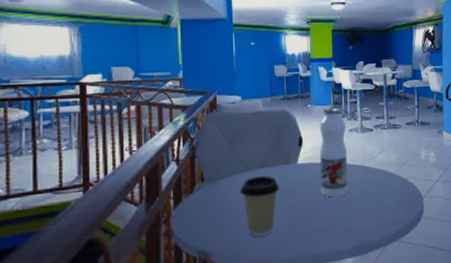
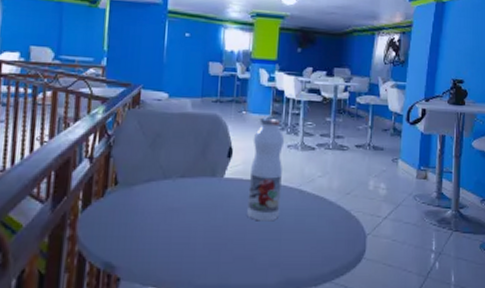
coffee cup: present [239,176,279,237] -> none [155,187,201,255]

